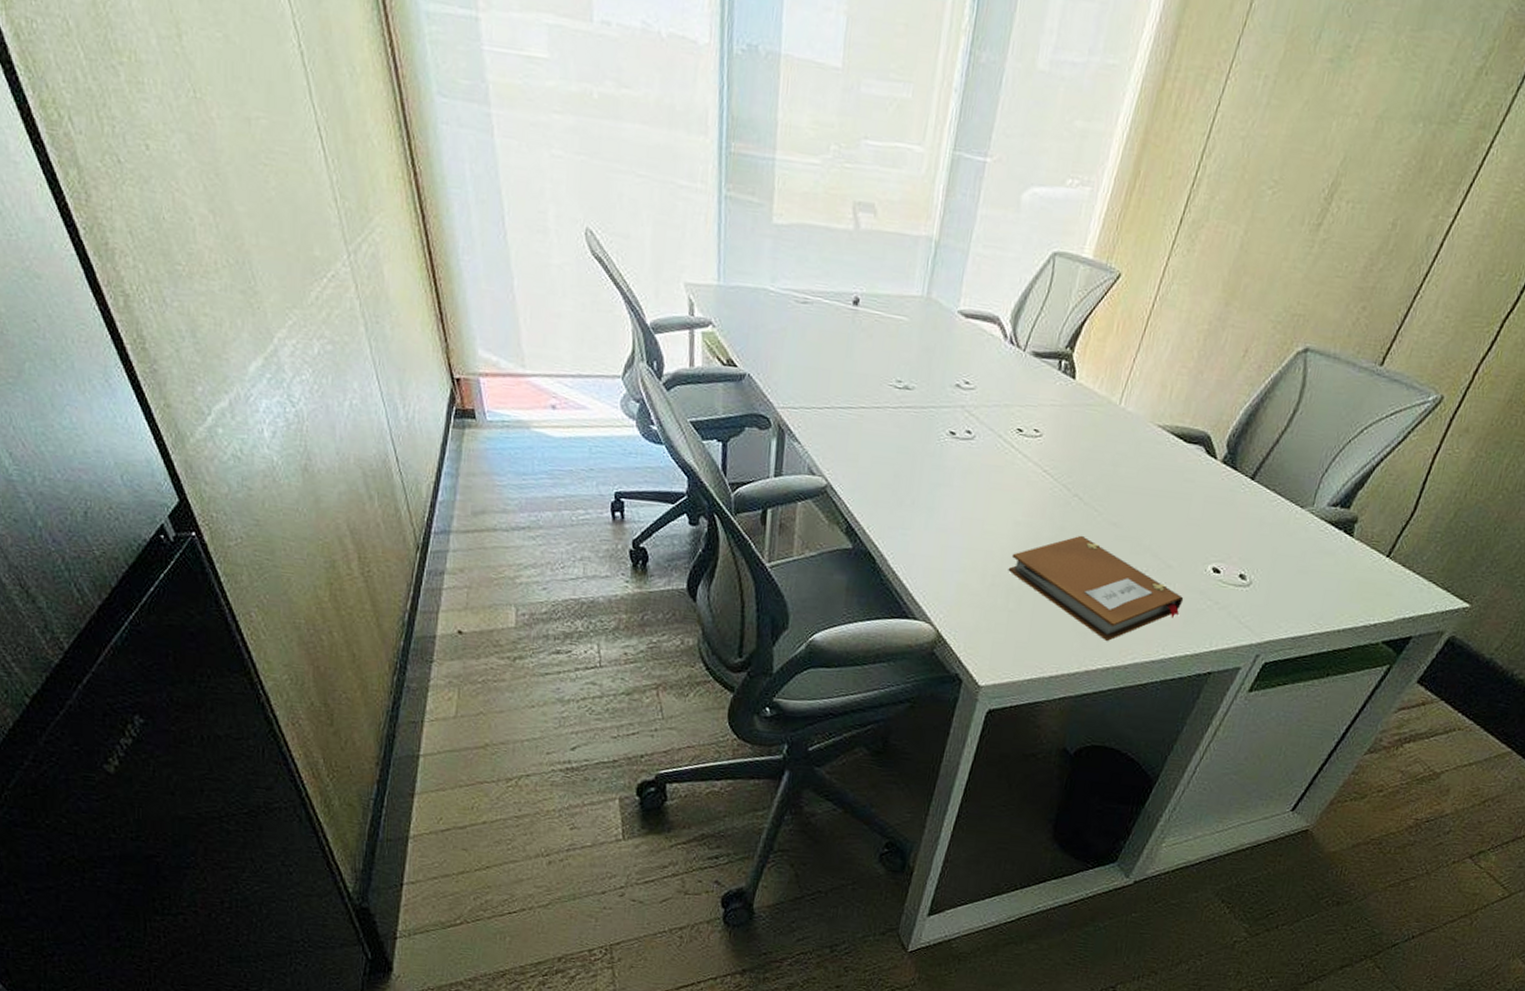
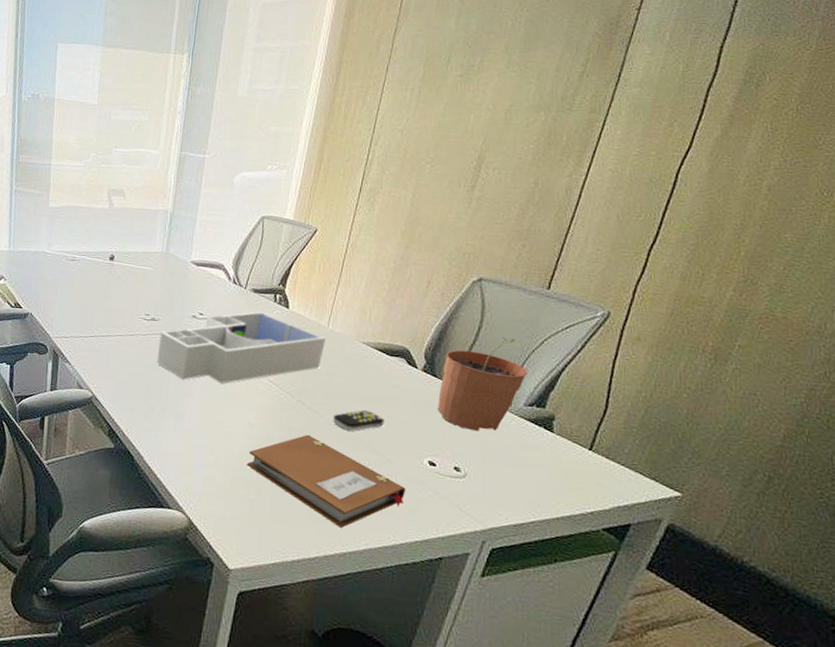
desk organizer: none [908,382,1115,472] -> present [157,311,326,384]
remote control: none [1111,507,1171,532] -> present [332,409,385,431]
plant pot: none [1232,423,1339,535] -> present [438,337,527,432]

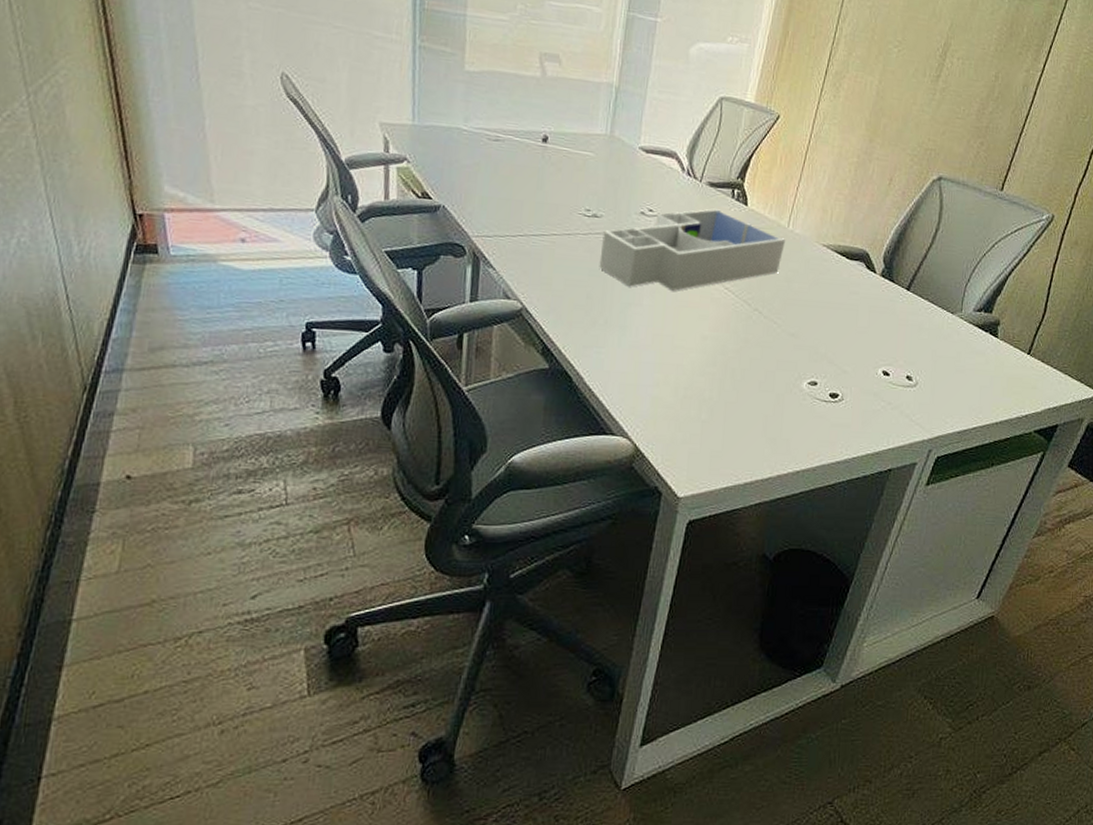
notebook: present [247,434,406,528] -> none [699,346,860,445]
remote control: present [332,409,385,431] -> none [789,318,842,342]
plant pot: present [438,337,527,432] -> none [894,240,978,339]

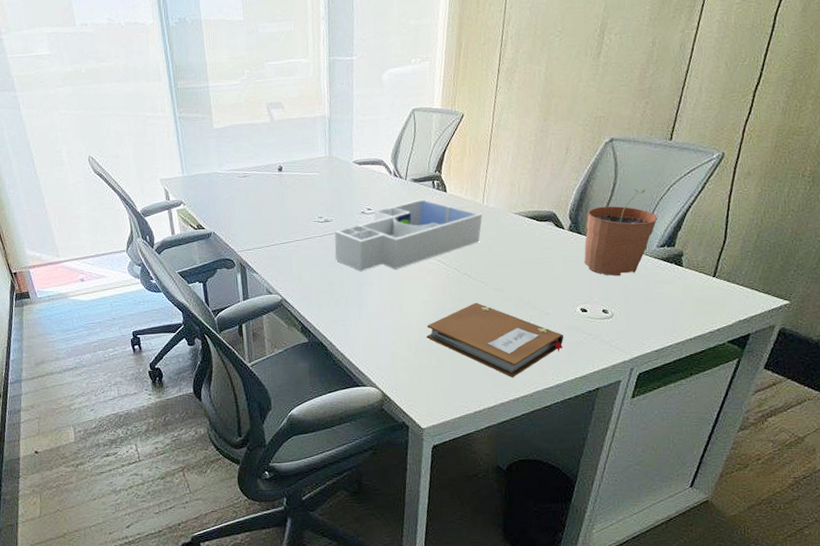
notebook: none [699,346,860,445] -> present [426,302,564,377]
plant pot: none [894,240,978,339] -> present [584,189,658,276]

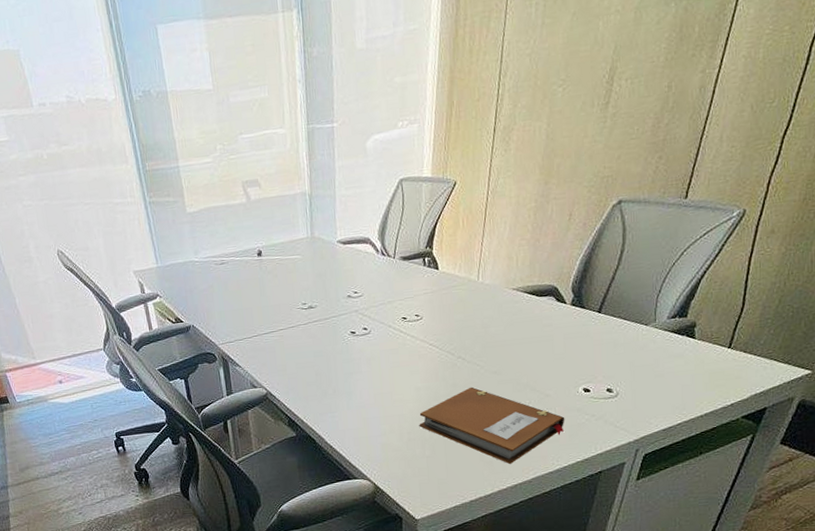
desk organizer: present [334,199,482,271] -> none [320,278,477,360]
plant pot: present [584,189,658,276] -> none [588,256,669,352]

